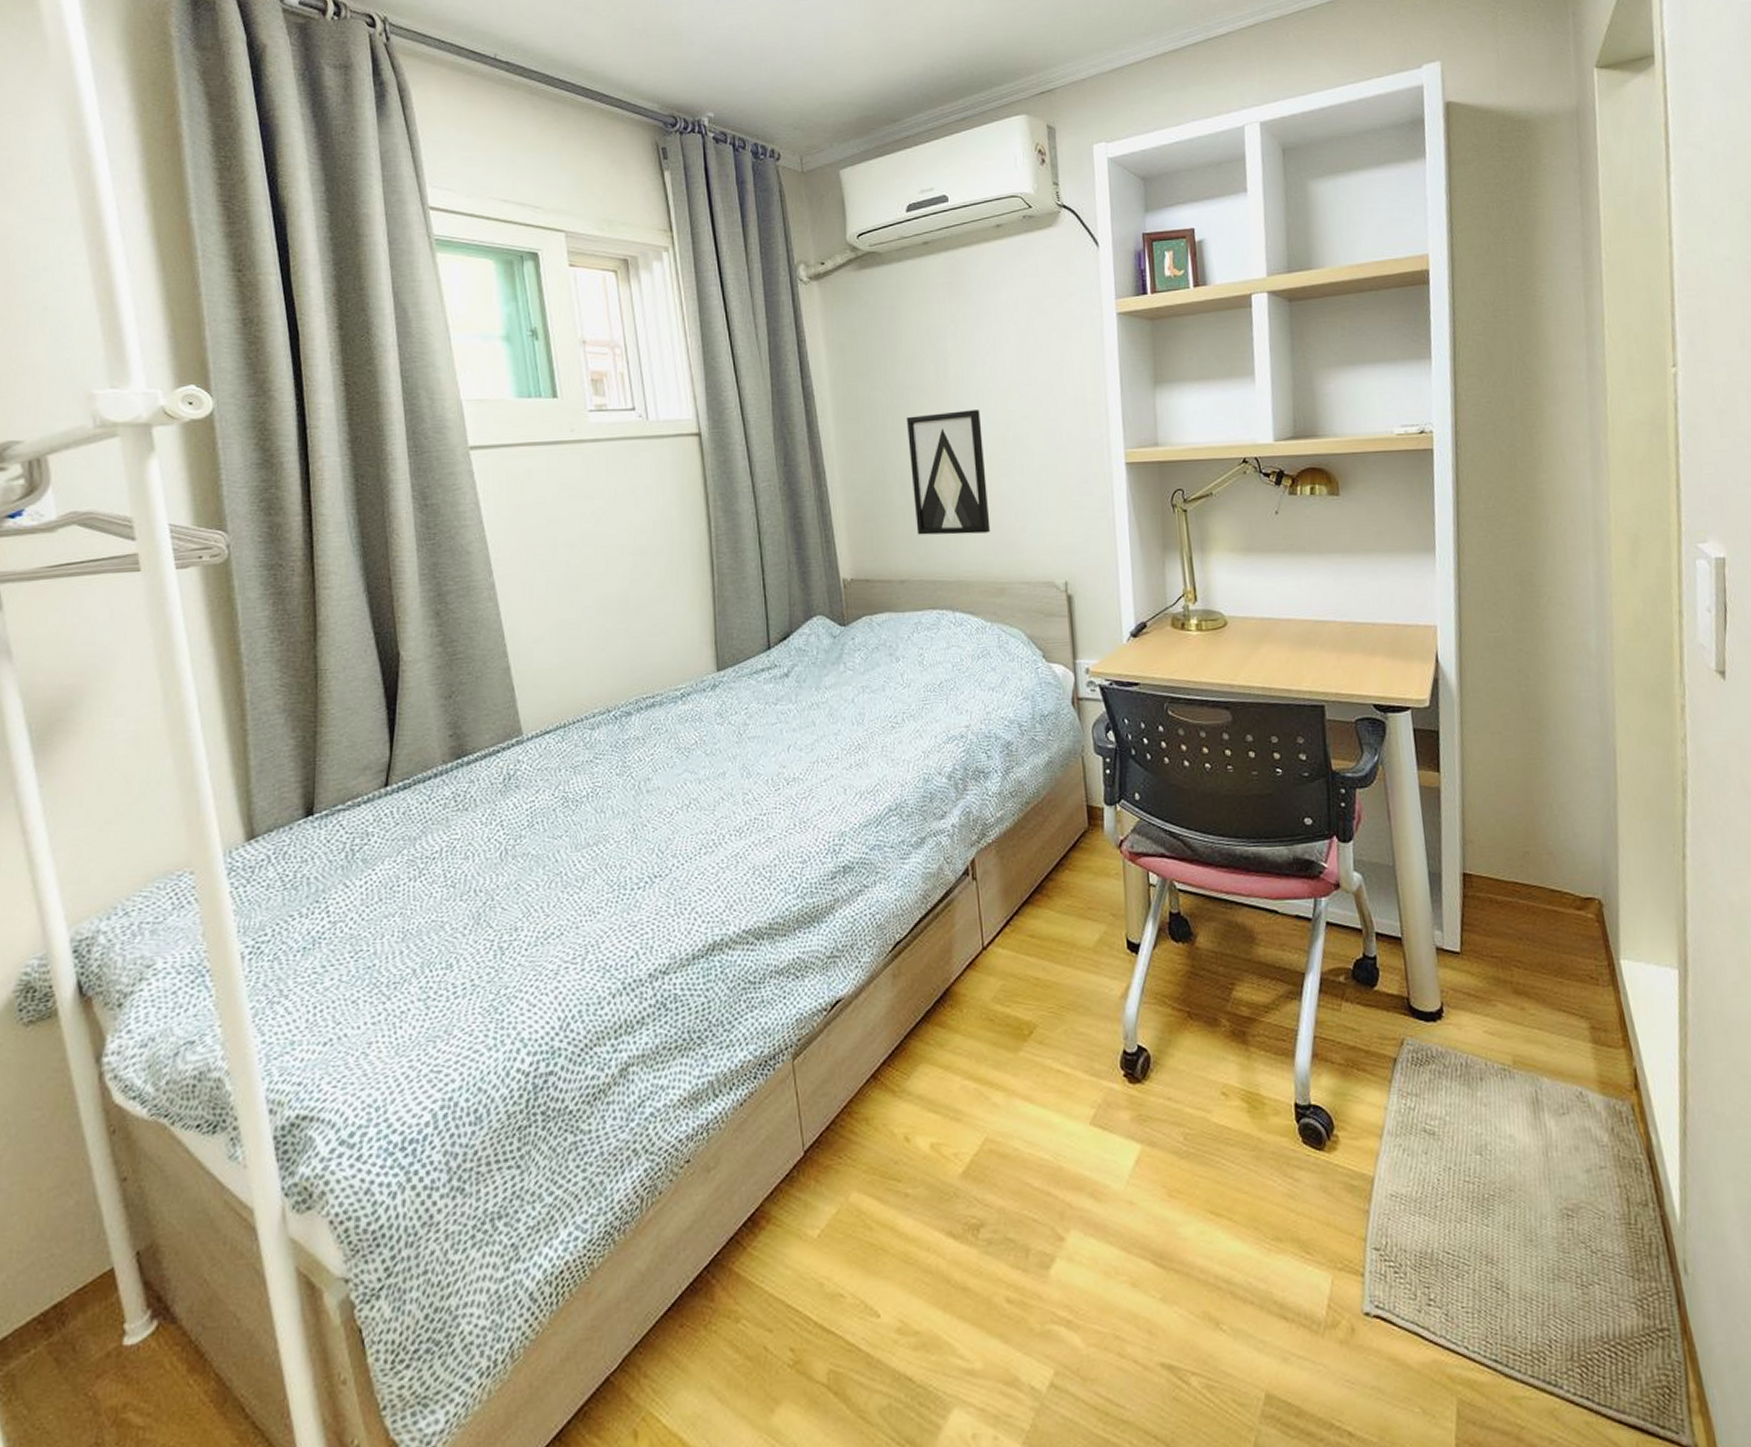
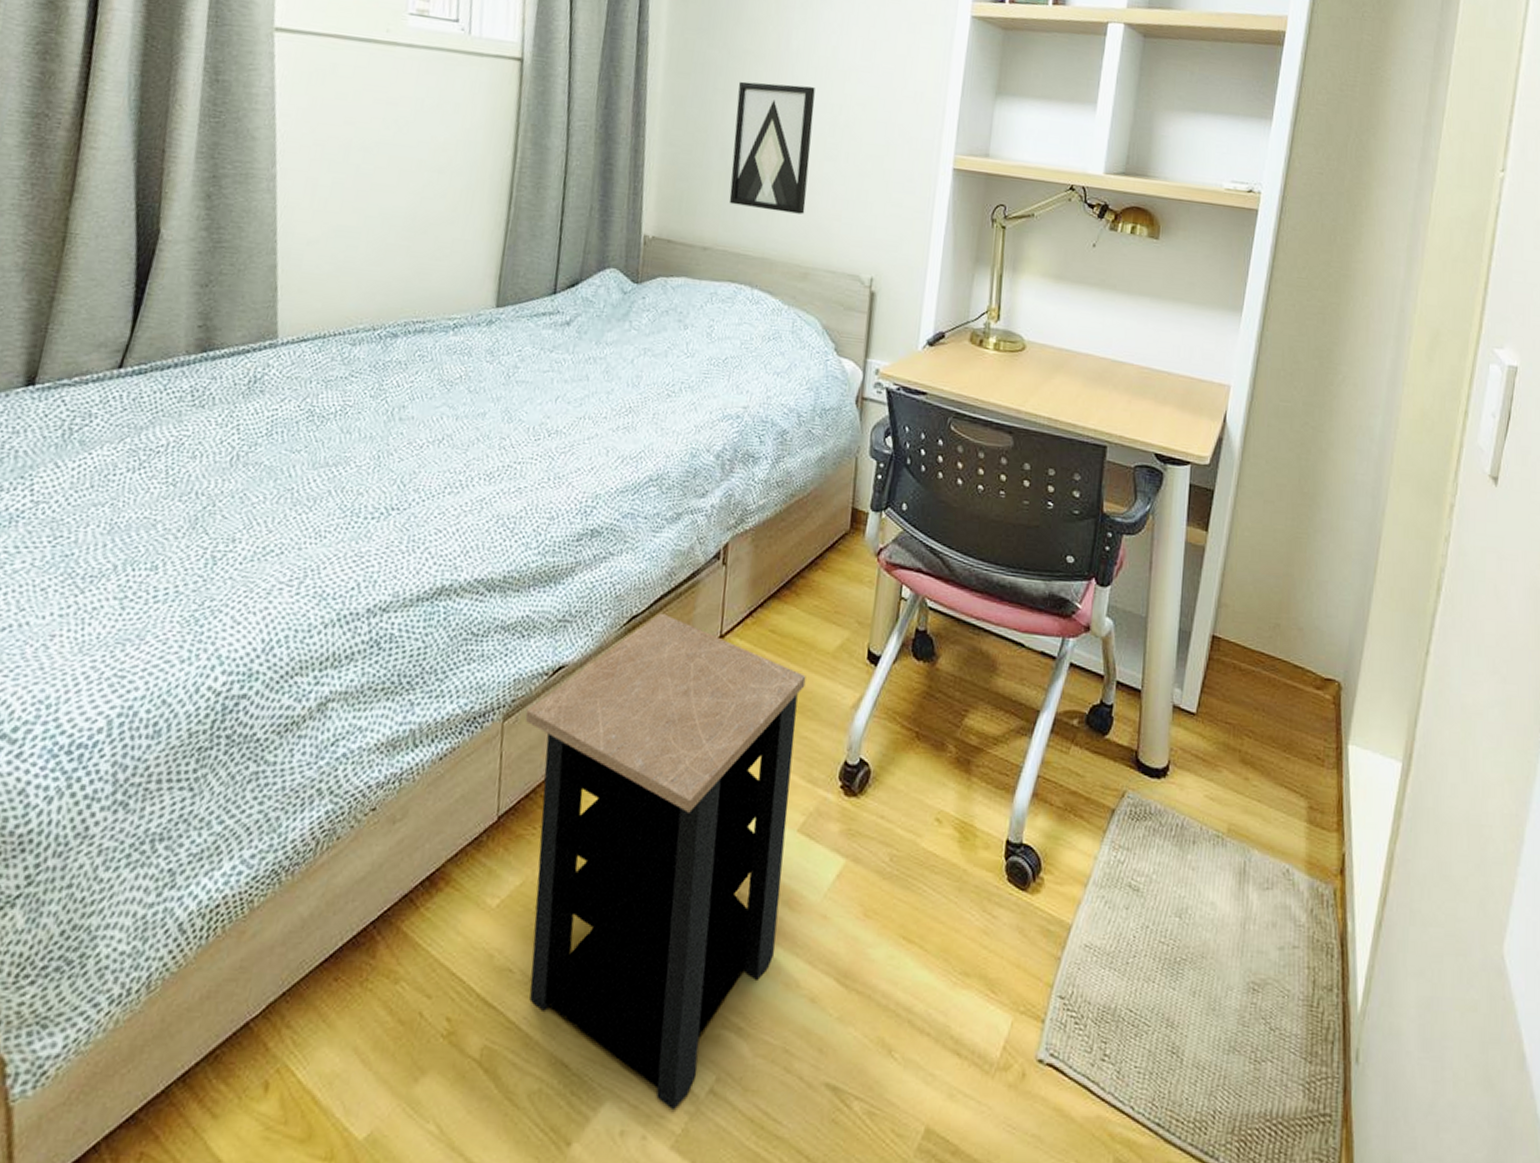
side table: none [812,935,1088,1409] -> present [525,613,806,1111]

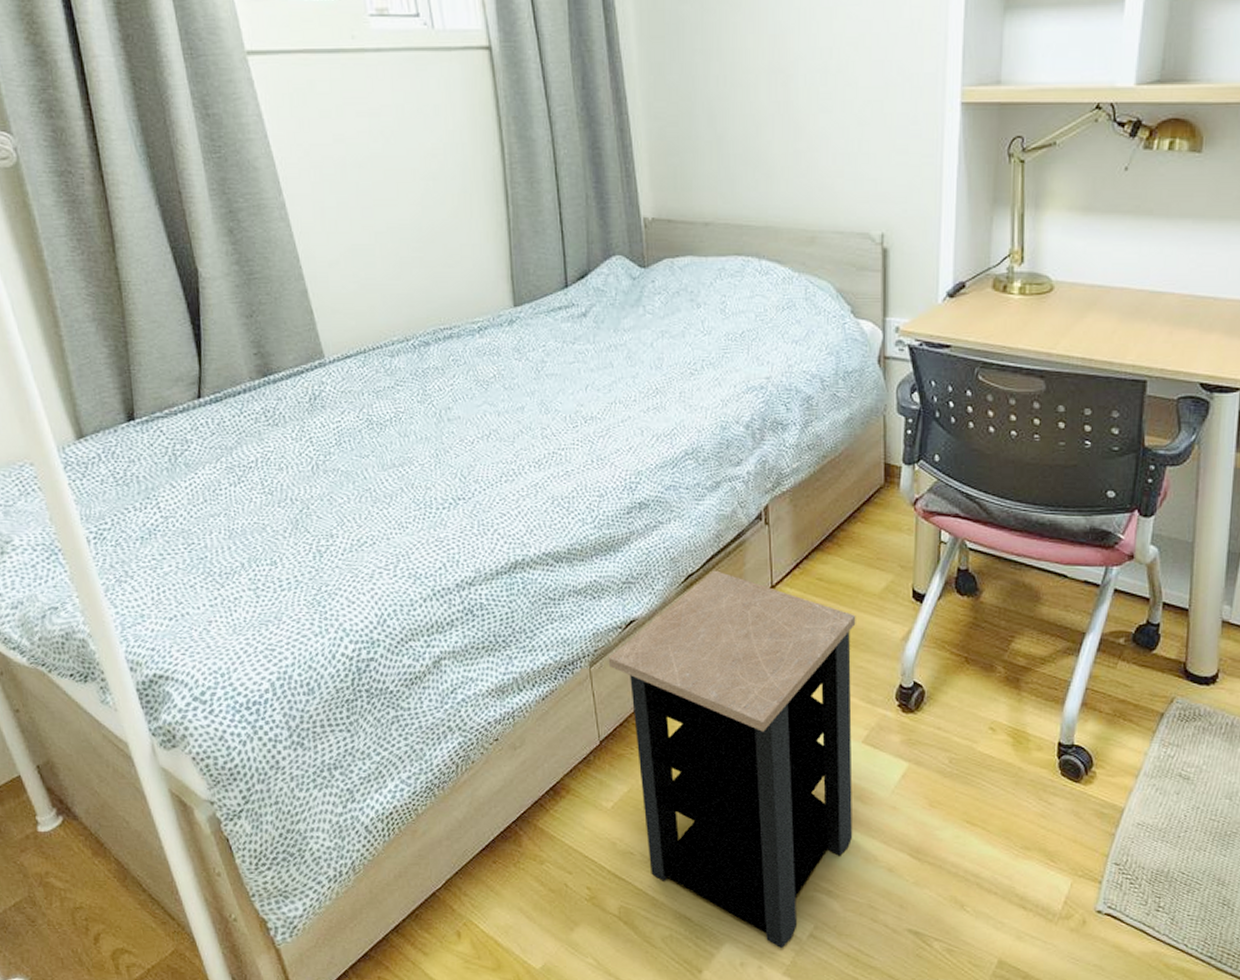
wall art: present [729,81,815,215] -> none [717,32,805,176]

